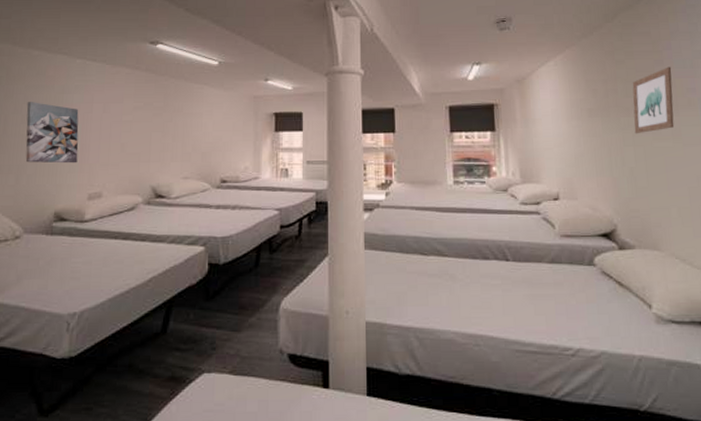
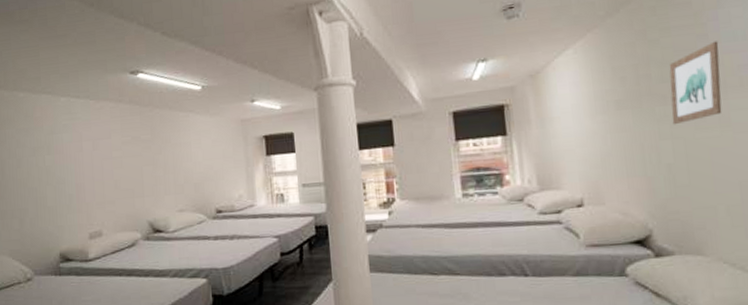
wall art: present [25,102,79,164] -> none [20,145,75,207]

